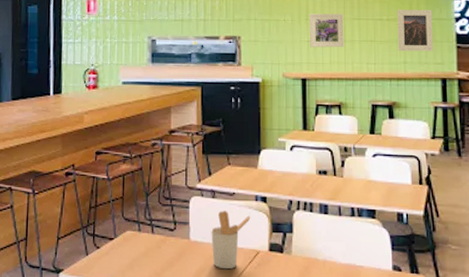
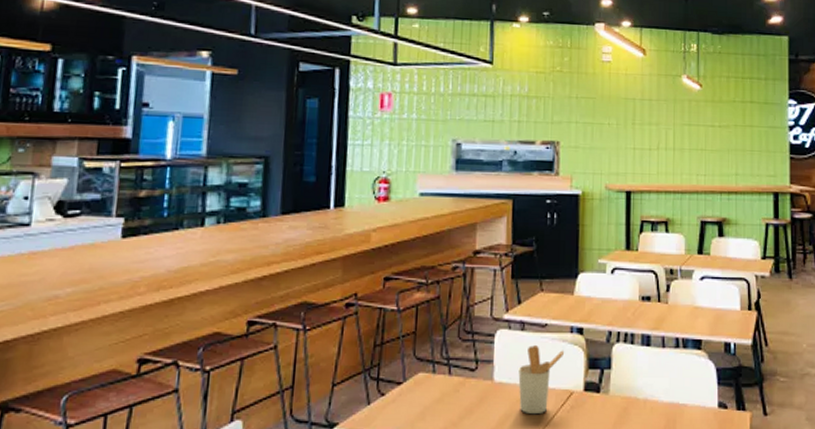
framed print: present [309,13,344,48] -> none [635,117,674,157]
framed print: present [397,9,434,52] -> none [729,115,766,163]

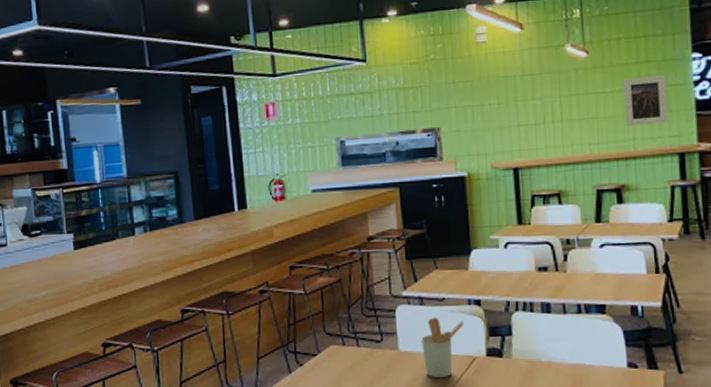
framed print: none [729,115,766,163] -> present [622,74,668,126]

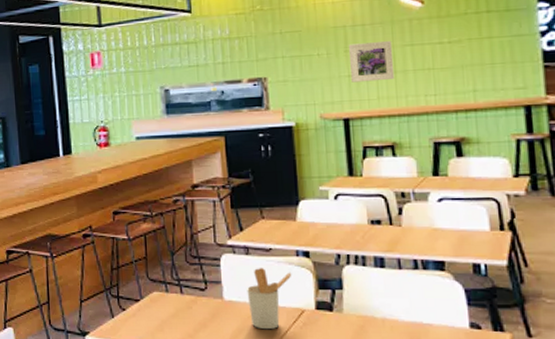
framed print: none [517,91,561,132] -> present [348,41,395,83]
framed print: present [622,74,668,126] -> none [461,25,512,77]

